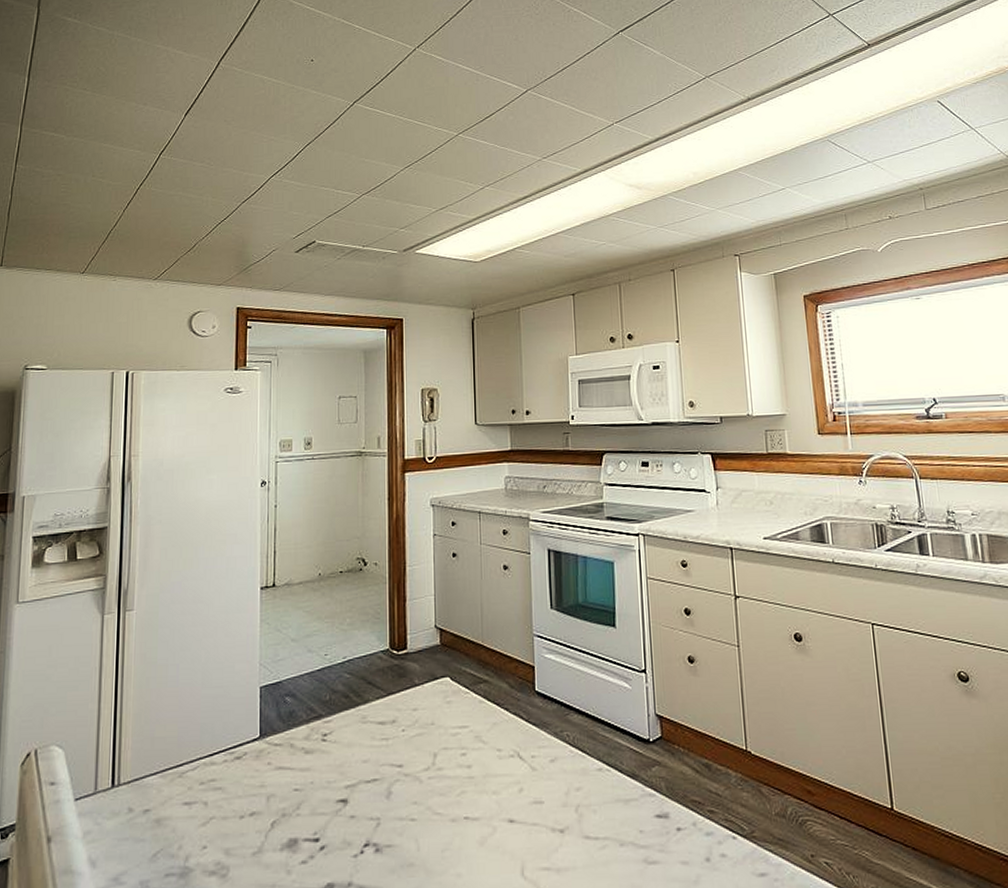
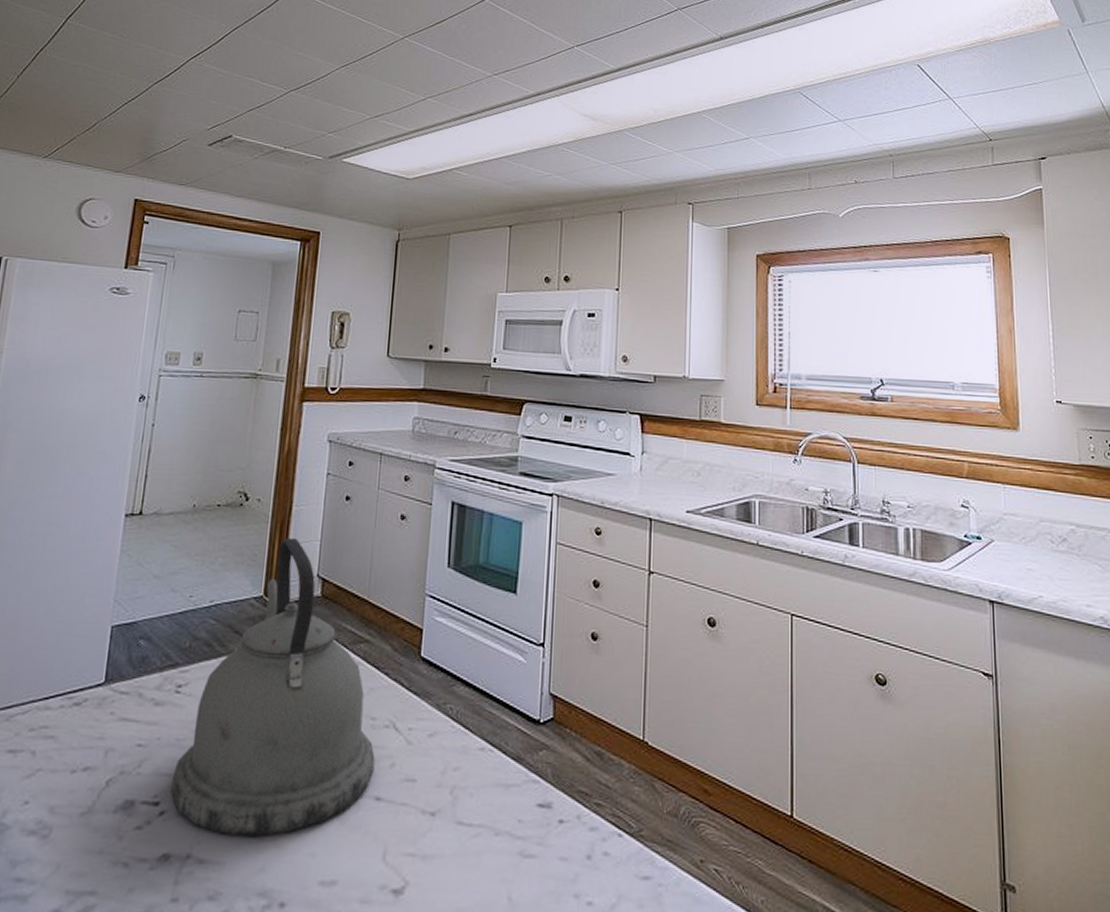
kettle: none [327,594,505,864] -> present [170,537,375,838]

